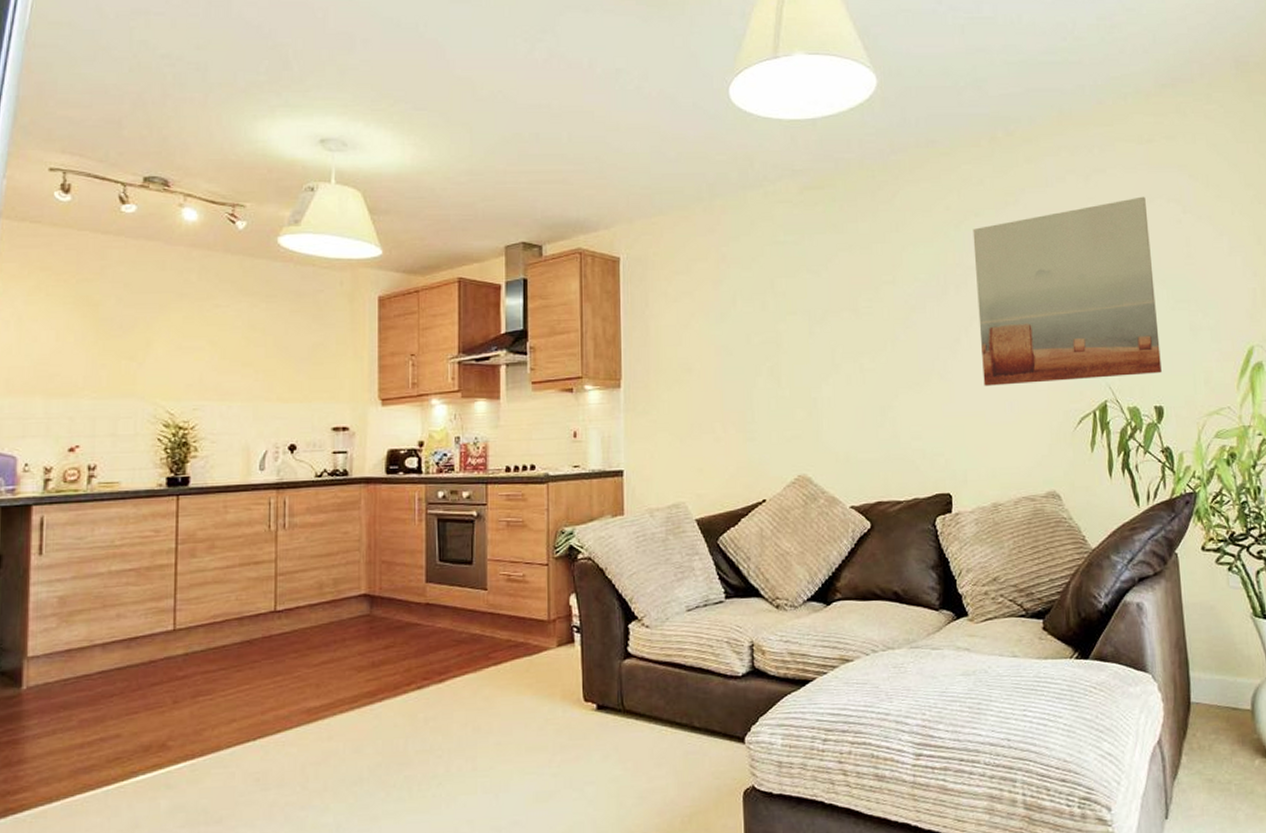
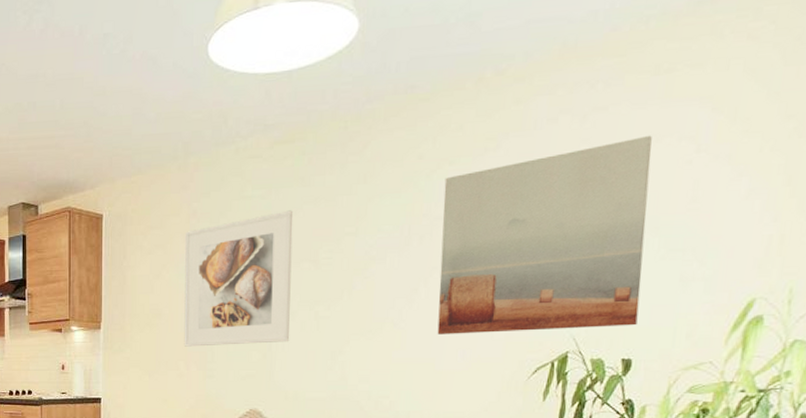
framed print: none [715,257,836,406] -> present [184,210,293,347]

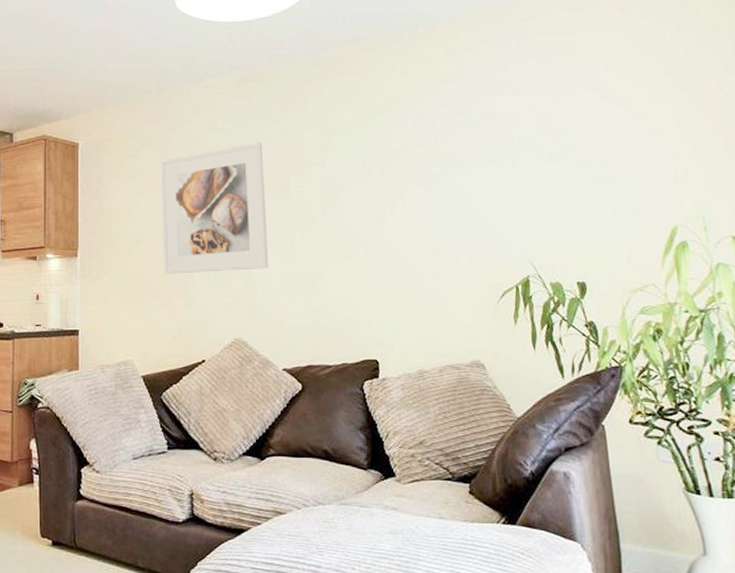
wall art: present [437,135,652,335] -> none [396,85,584,260]

